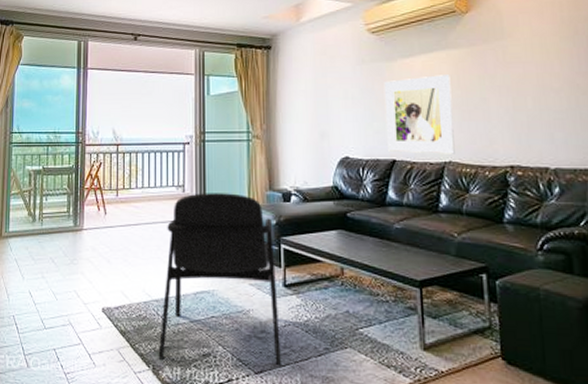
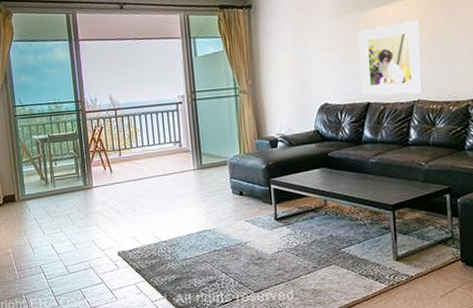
chair: present [158,193,281,365] -> none [168,144,276,289]

